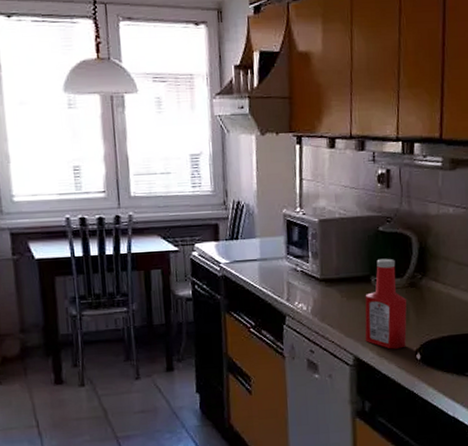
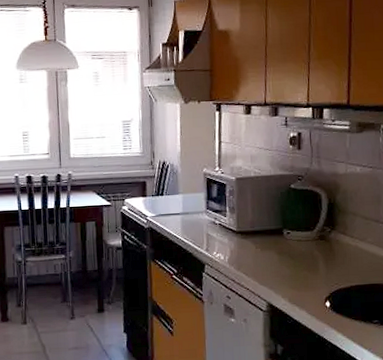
ketchup bottle: present [365,258,407,349] -> none [277,213,317,297]

